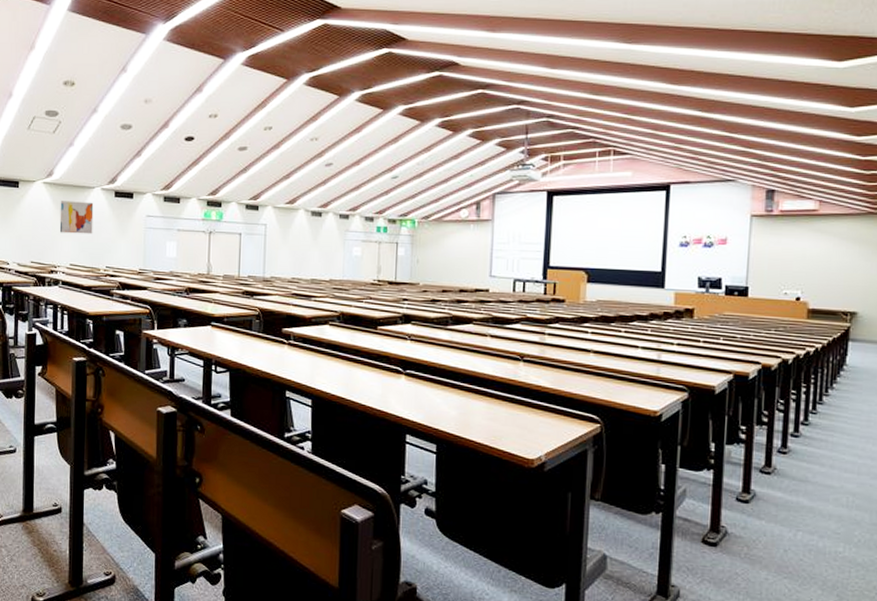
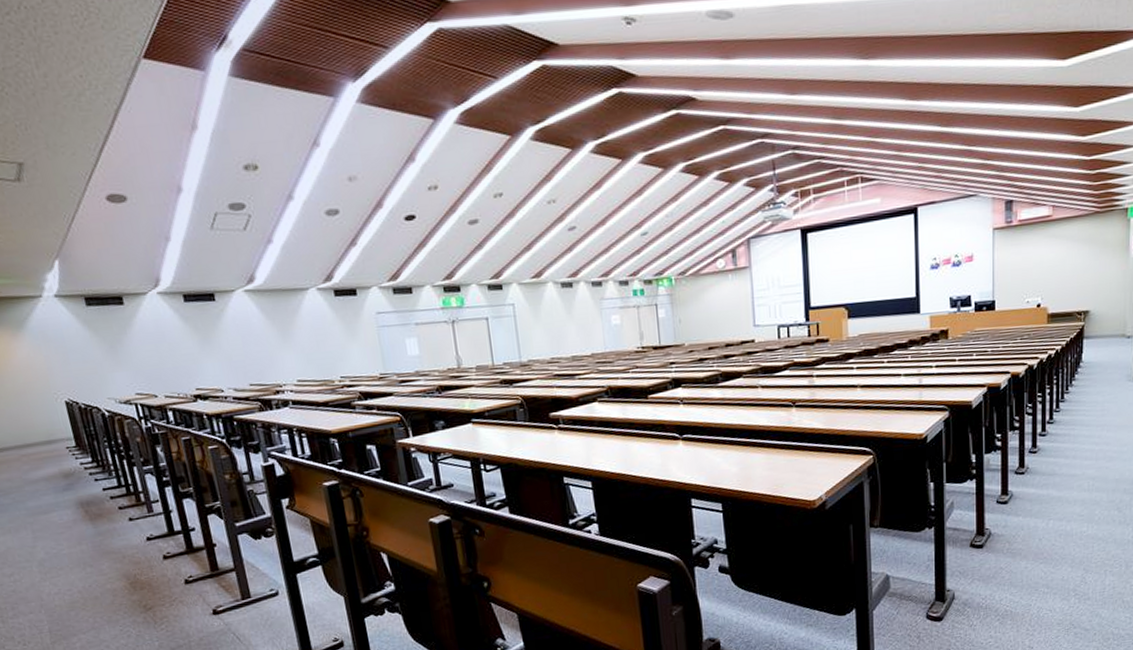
wall art: present [59,201,94,234] -> none [270,305,317,347]

